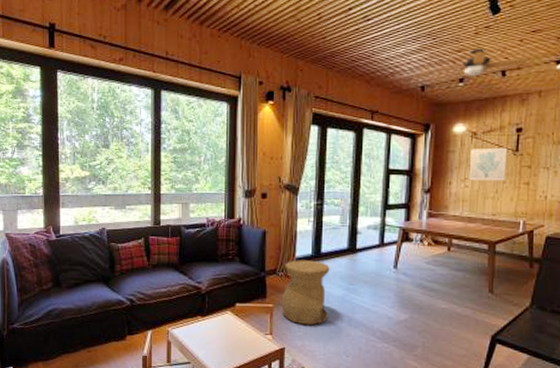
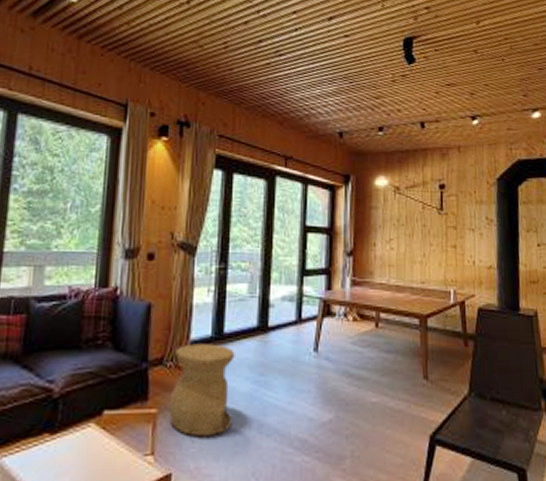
ceiling fan: present [429,48,529,80] -> none [347,96,446,129]
wall art: present [468,147,508,181] -> none [393,205,433,243]

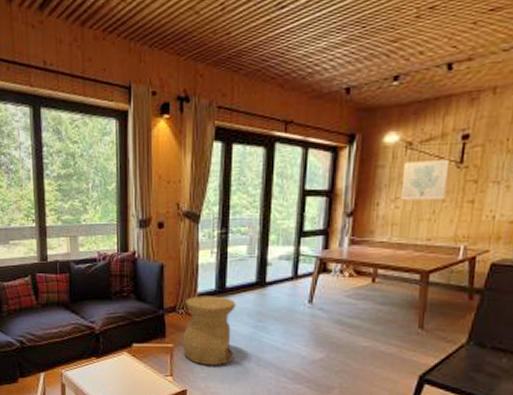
wall art: none [393,205,433,243] -> present [400,159,450,200]

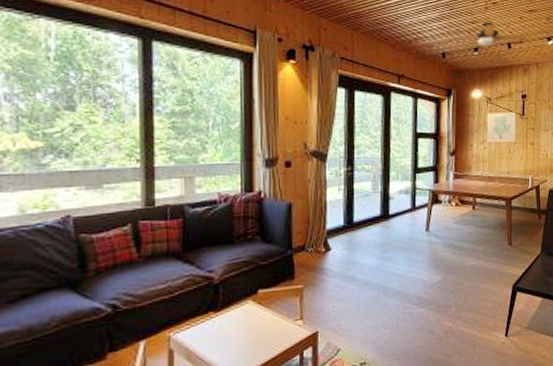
side table: present [183,296,236,366] -> none [312,231,364,303]
ceiling fan: none [356,35,484,77] -> present [449,21,528,50]

